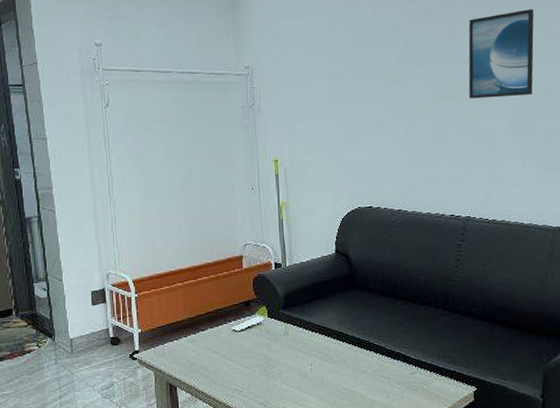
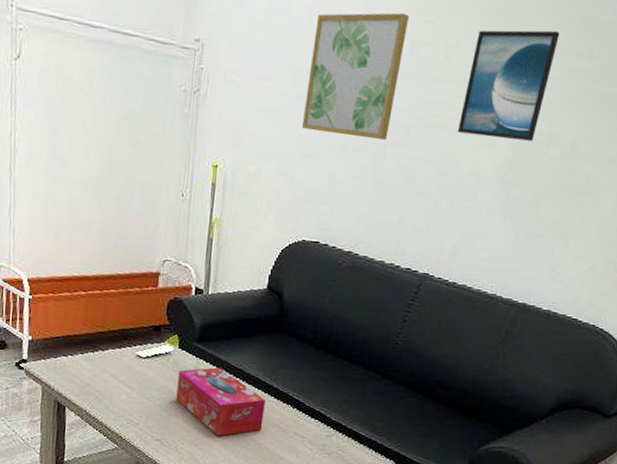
tissue box: none [271,329,352,391] -> present [176,367,266,436]
wall art: none [339,18,413,119] -> present [302,13,409,141]

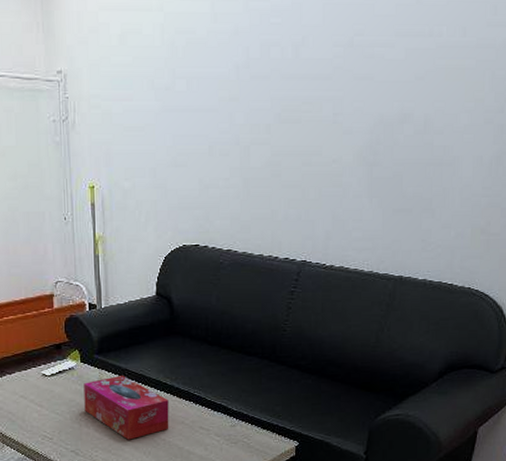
wall art: present [302,13,409,141] -> none [168,20,255,141]
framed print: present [457,30,560,141] -> none [315,16,399,124]

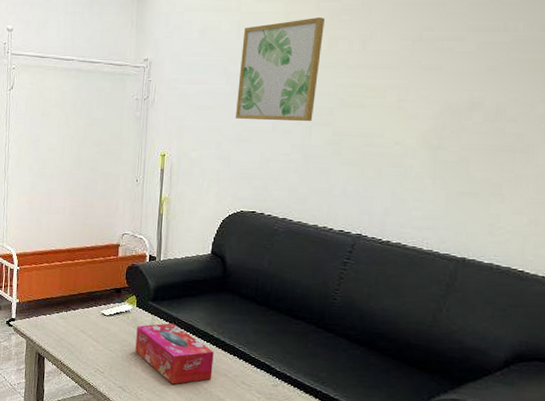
wall art: none [168,20,255,141] -> present [236,18,325,122]

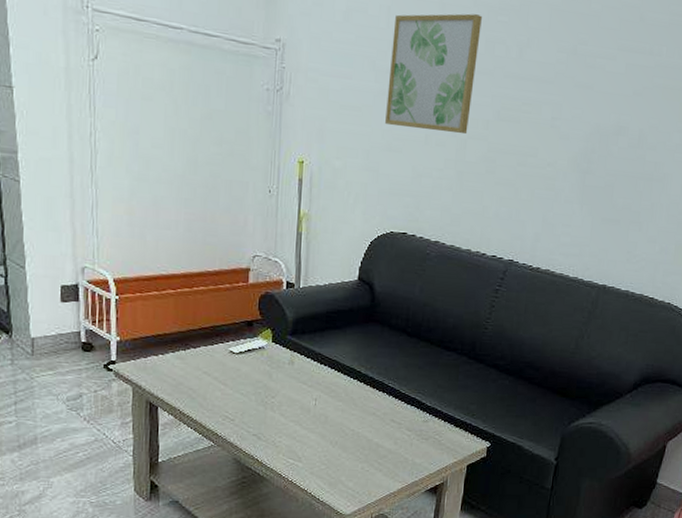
tissue box: present [135,323,214,385] -> none [271,360,361,428]

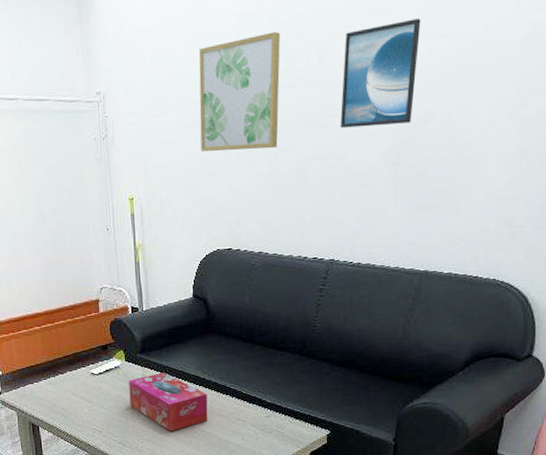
tissue box: none [271,360,361,428] -> present [129,373,208,432]
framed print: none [533,29,623,133] -> present [340,18,421,128]

